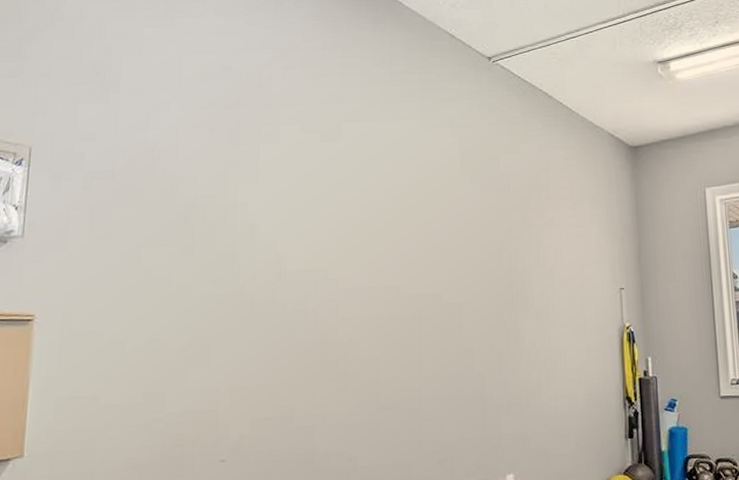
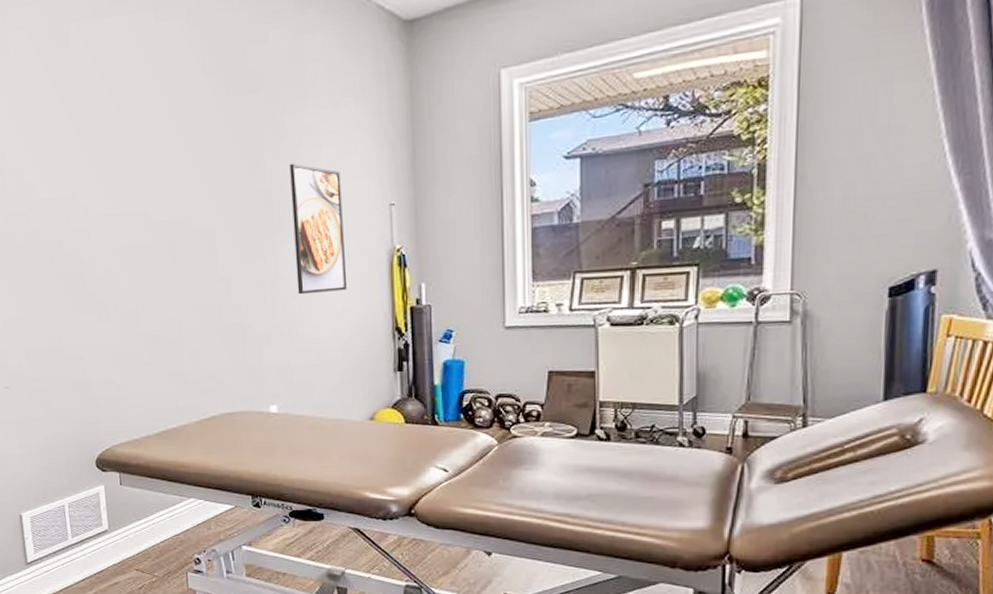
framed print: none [533,250,583,366] -> present [289,163,348,295]

